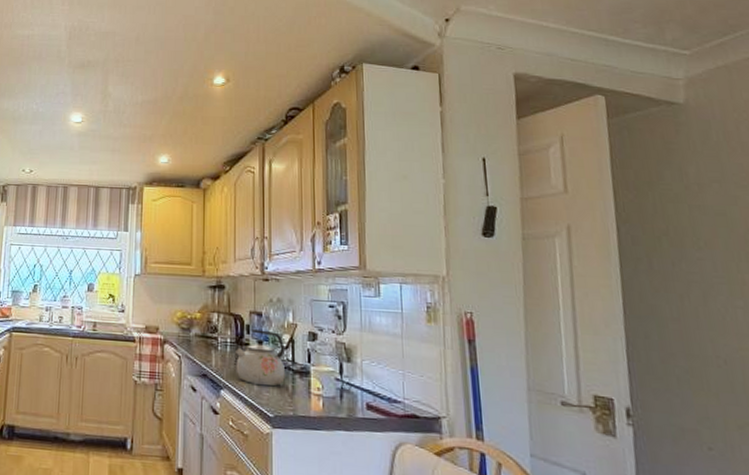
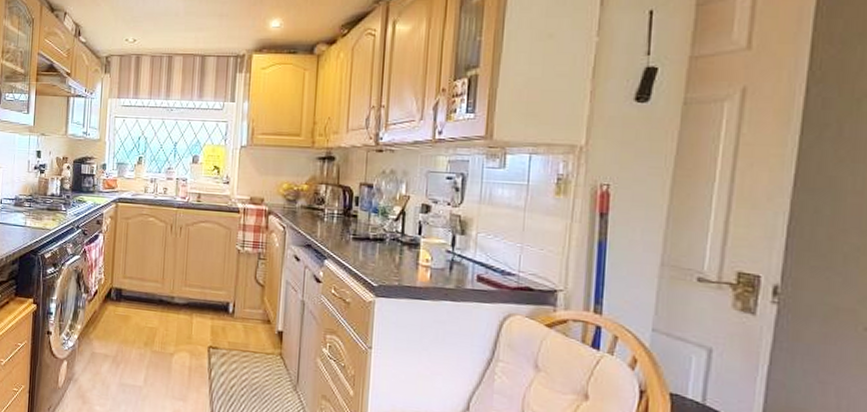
kettle: present [236,329,285,386] -> none [341,201,395,257]

